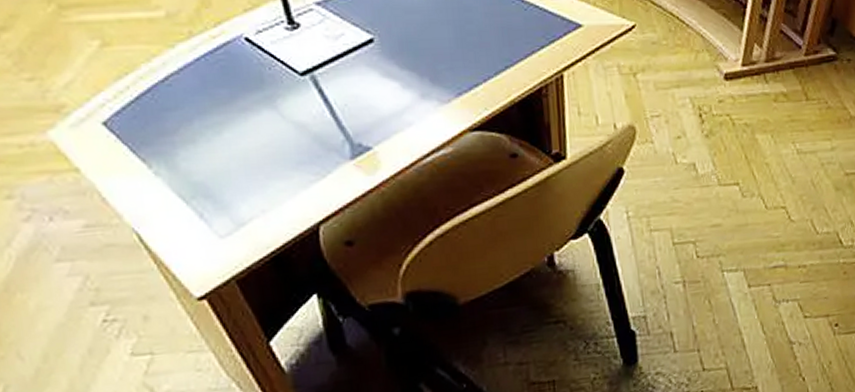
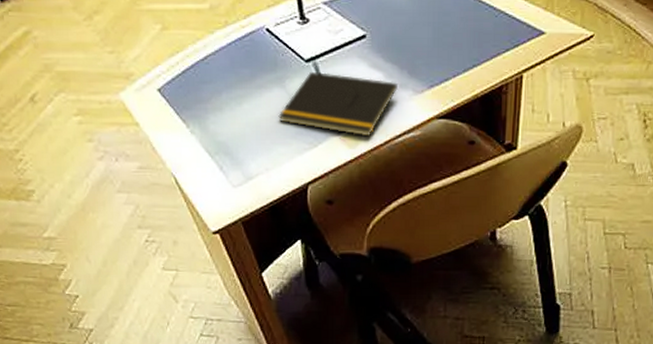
notepad: none [271,86,419,160] -> present [278,71,398,137]

